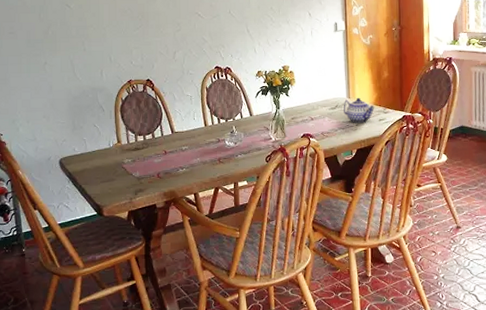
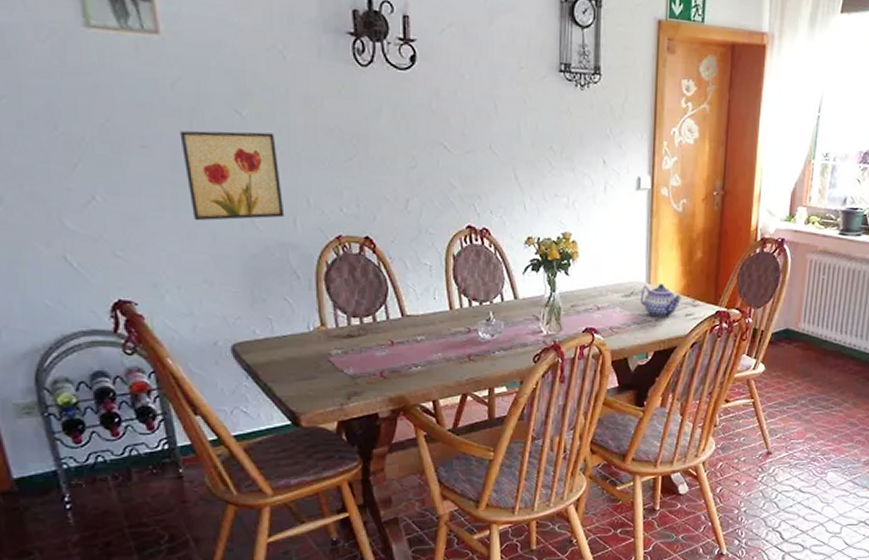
wall art: none [33,17,95,77] -> present [180,130,285,221]

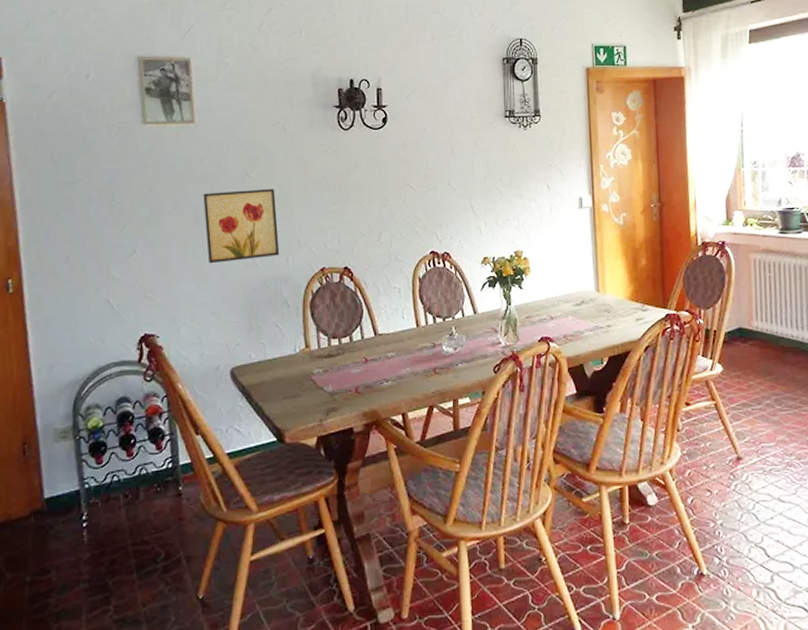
teapot: present [640,283,681,317] -> none [591,290,630,323]

